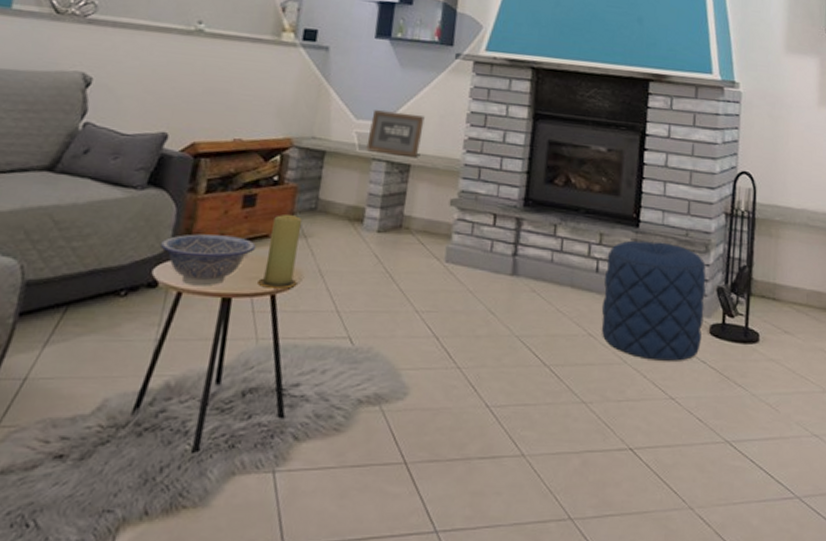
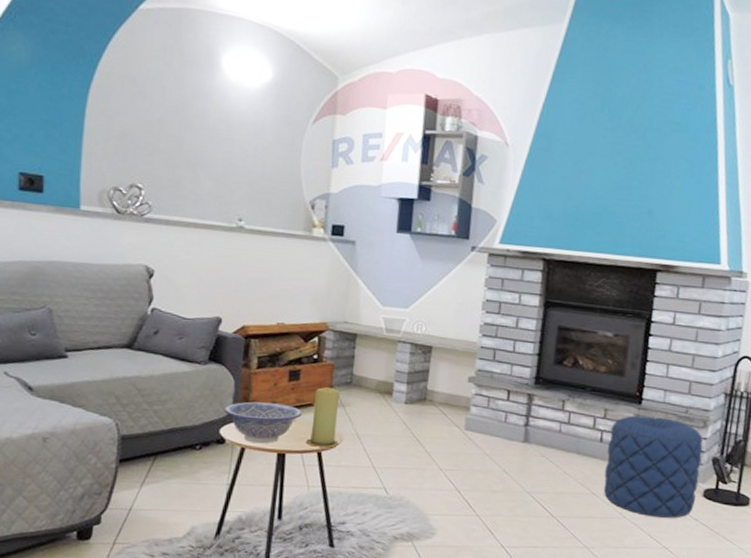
picture frame: present [366,110,425,158] -> none [392,298,444,341]

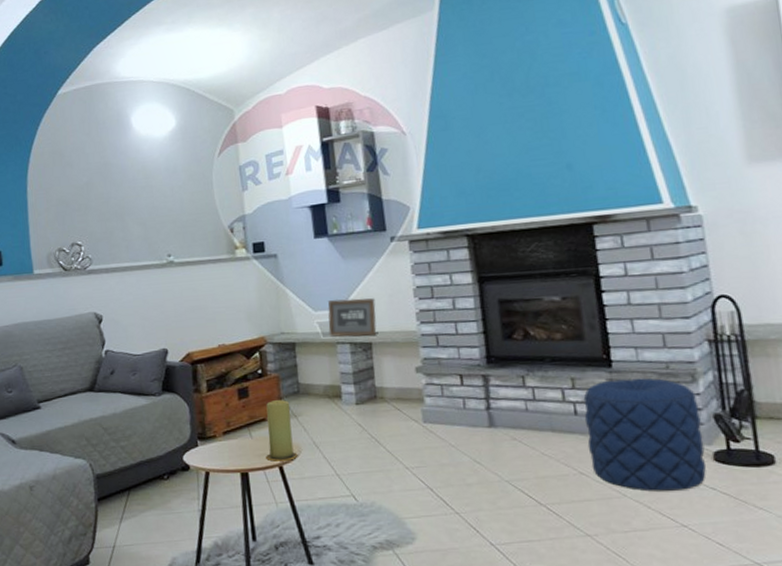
decorative bowl: present [223,401,303,444] -> none [183,423,258,466]
picture frame: none [392,298,444,341] -> present [328,298,377,337]

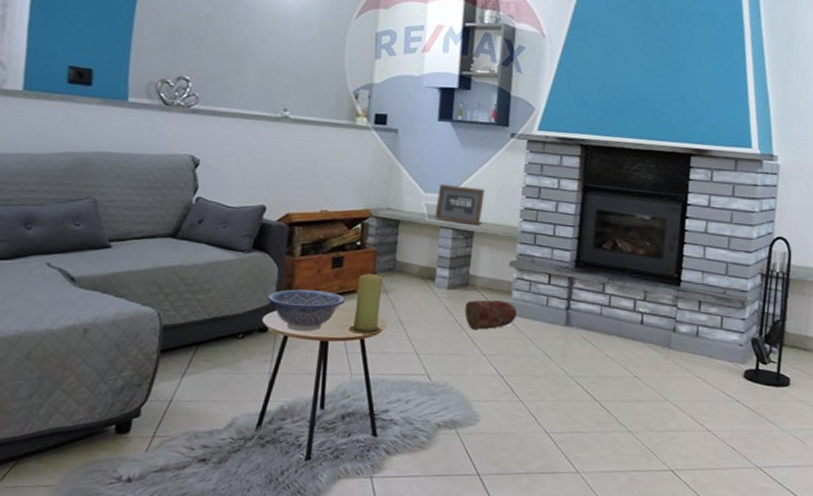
decorative bowl: none [183,423,258,466] -> present [266,289,346,331]
decorative log: none [378,409,434,443] -> present [465,300,517,330]
pouf: present [584,378,706,491] -> none [645,297,742,400]

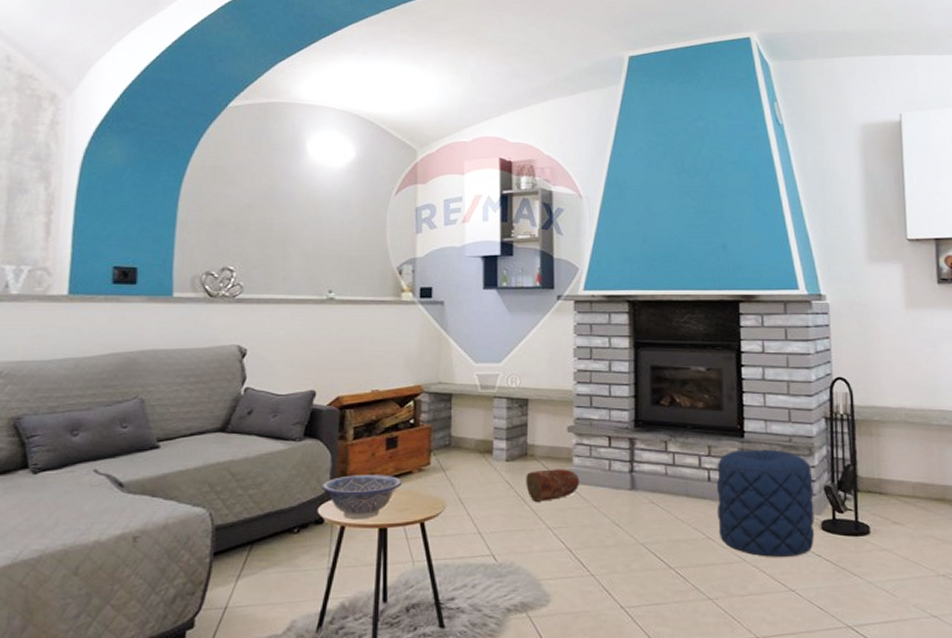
candle: present [349,274,383,335] -> none [408,452,442,517]
picture frame: present [434,184,485,226] -> none [487,353,536,393]
pouf: none [645,297,742,400] -> present [716,449,815,557]

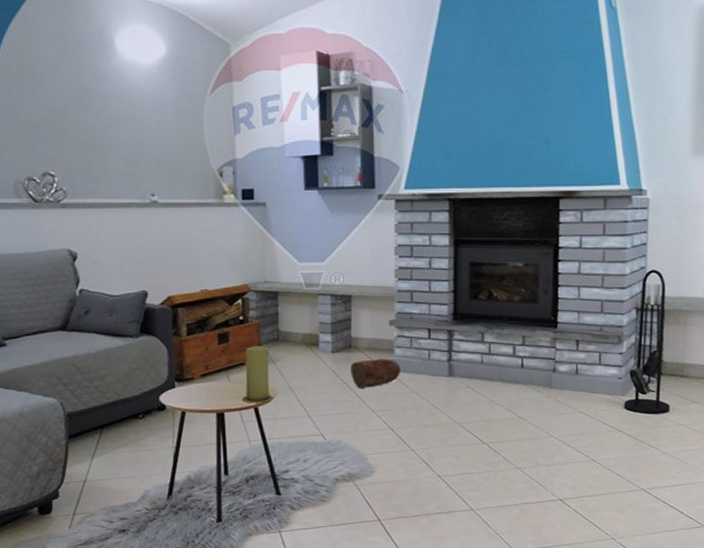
decorative bowl: present [321,475,403,520] -> none [160,366,236,406]
candle: none [408,452,442,517] -> present [242,346,273,403]
pouf: present [716,449,815,557] -> none [528,338,620,433]

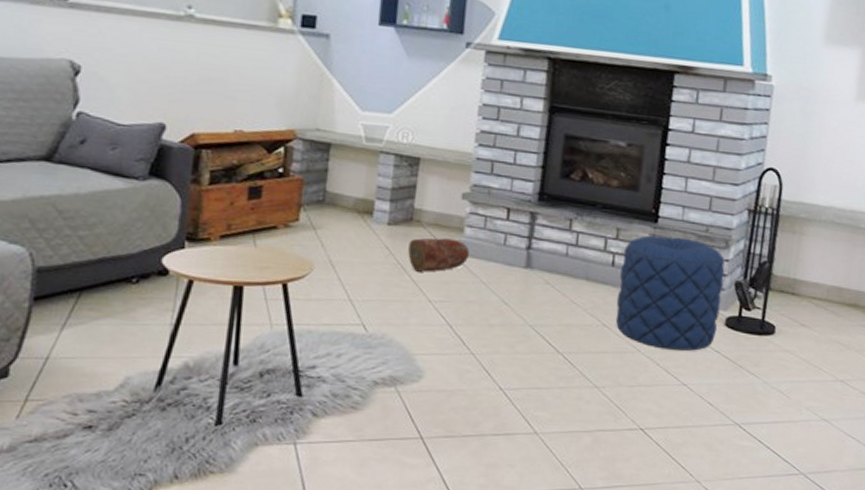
candle: present [242,346,273,403] -> none [269,206,311,278]
pouf: none [528,338,620,433] -> present [615,235,725,351]

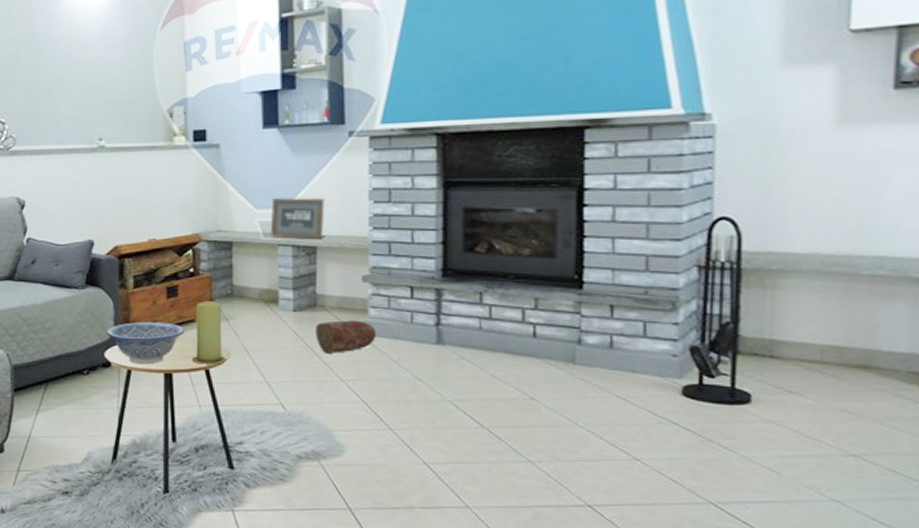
decorative bowl: none [166,224,265,275] -> present [105,322,186,365]
candle: none [269,206,311,278] -> present [192,301,226,364]
picture frame: none [373,101,434,152] -> present [270,198,325,240]
pouf: present [615,235,725,351] -> none [543,302,675,423]

